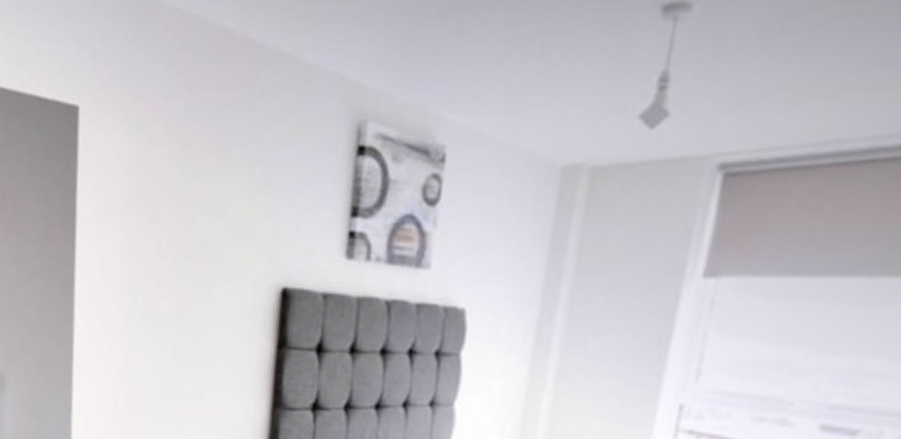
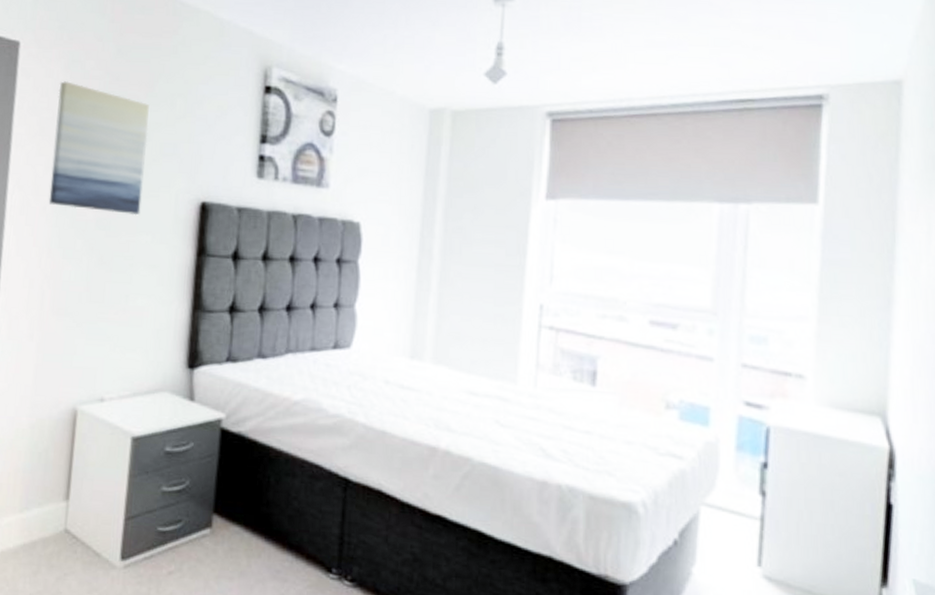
wall art: none [118,151,224,304] -> present [48,81,149,216]

